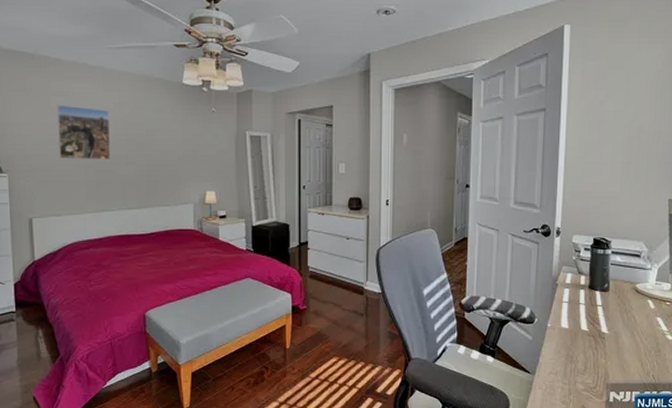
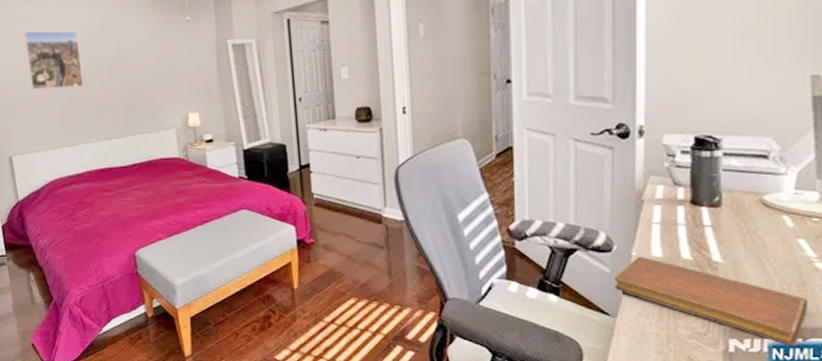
notebook: none [534,327,662,397] -> present [614,256,809,346]

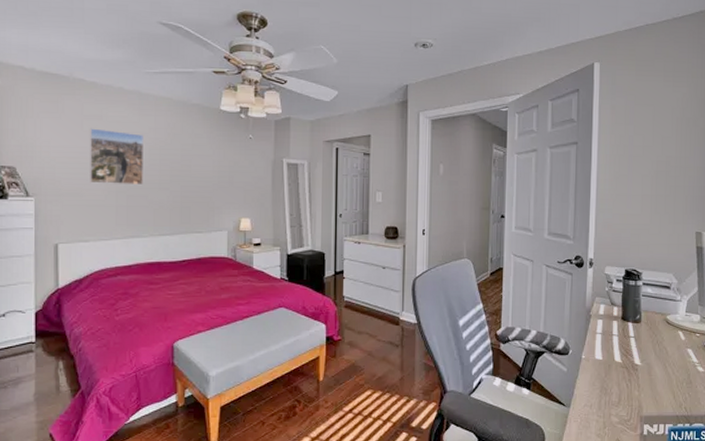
notebook: present [614,256,809,346] -> none [569,358,693,430]

